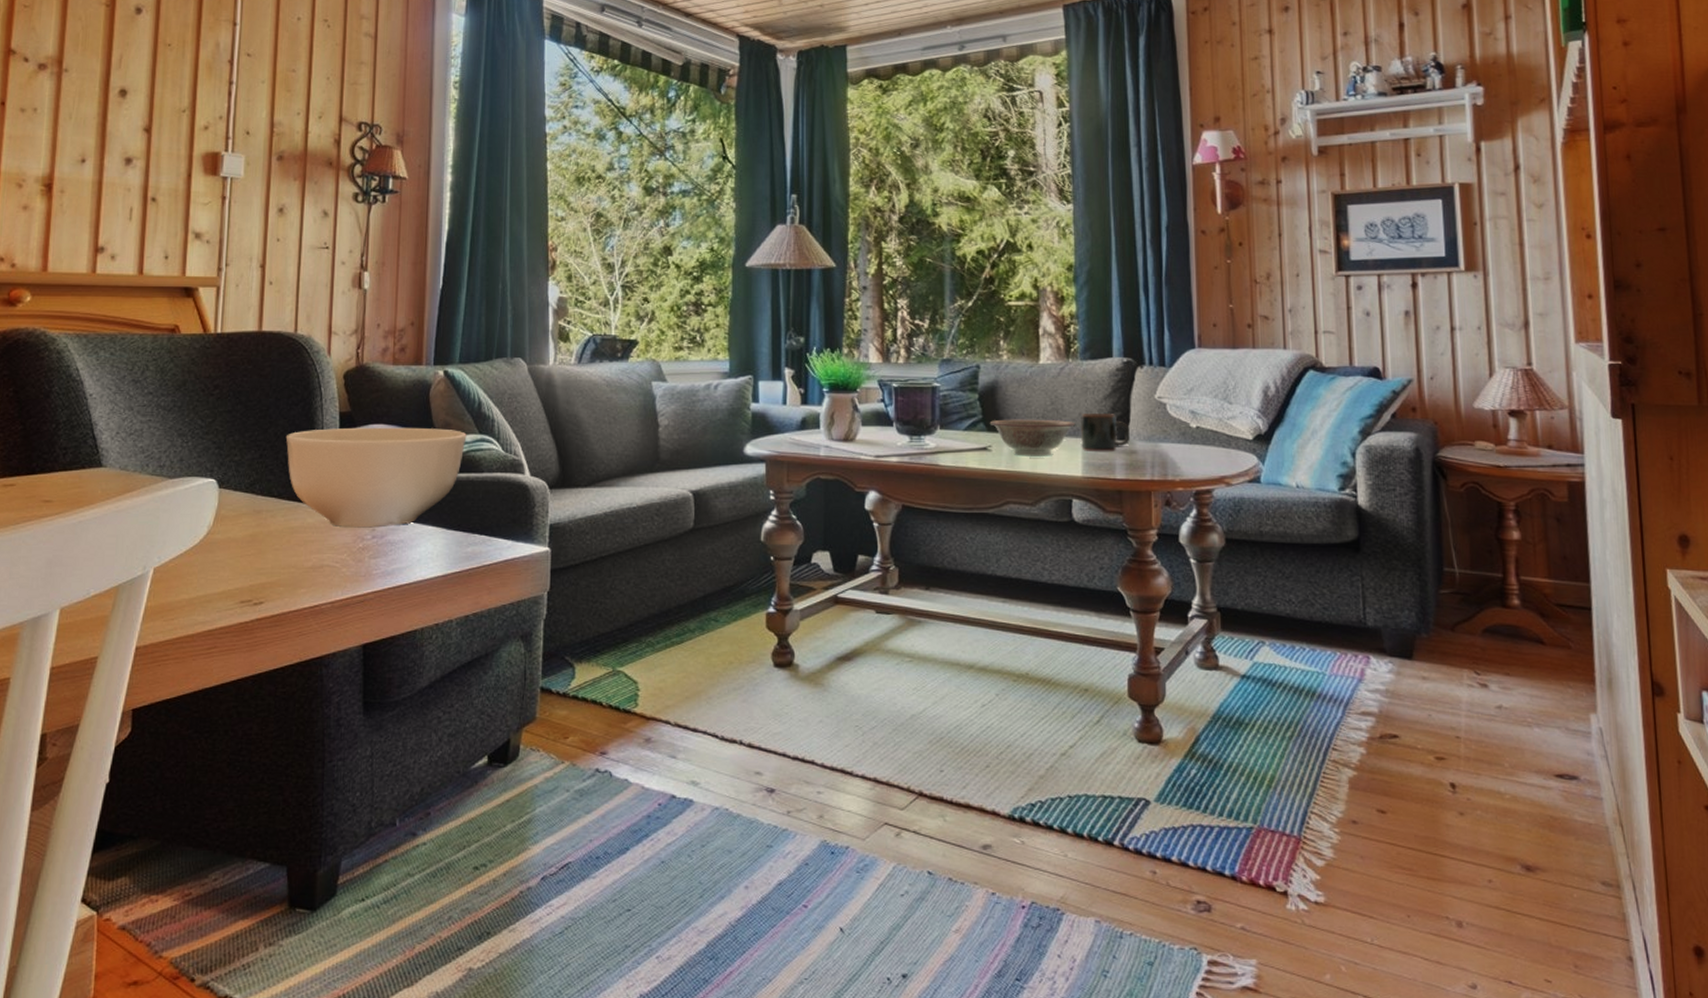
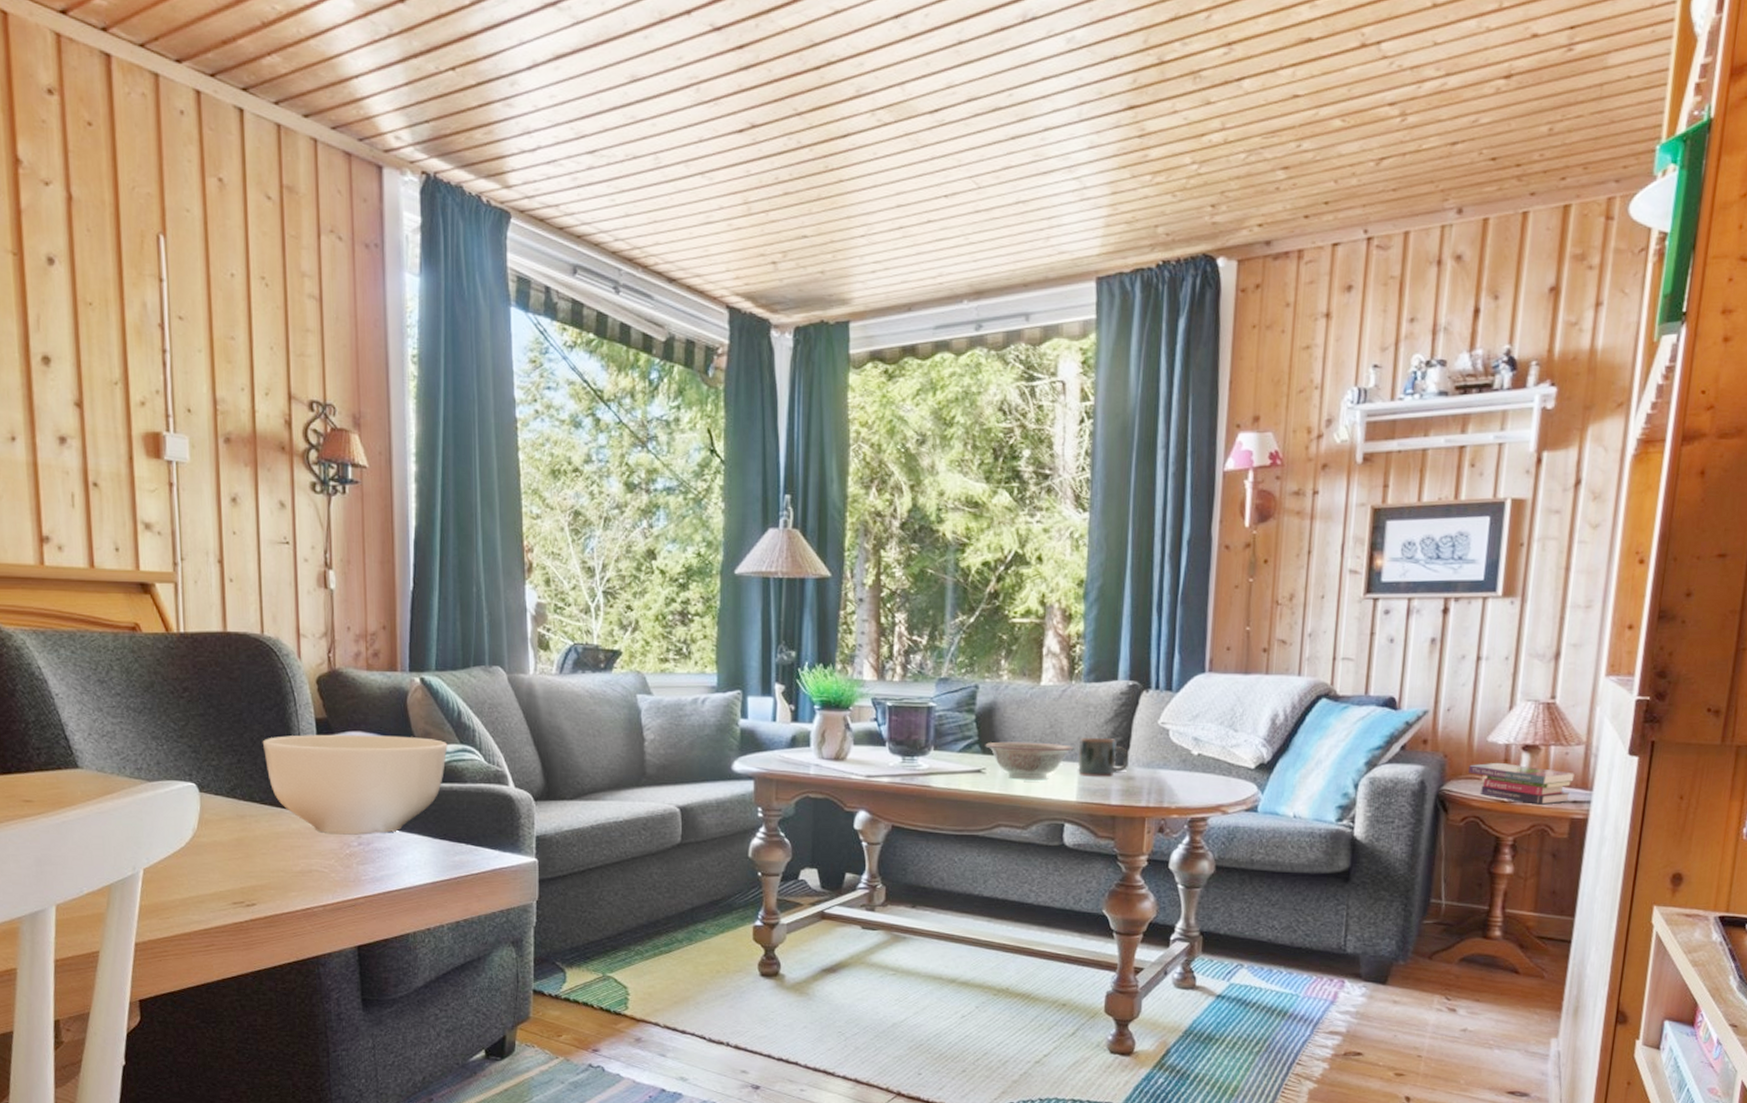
books: none [1459,428,1564,469] -> present [1467,762,1575,805]

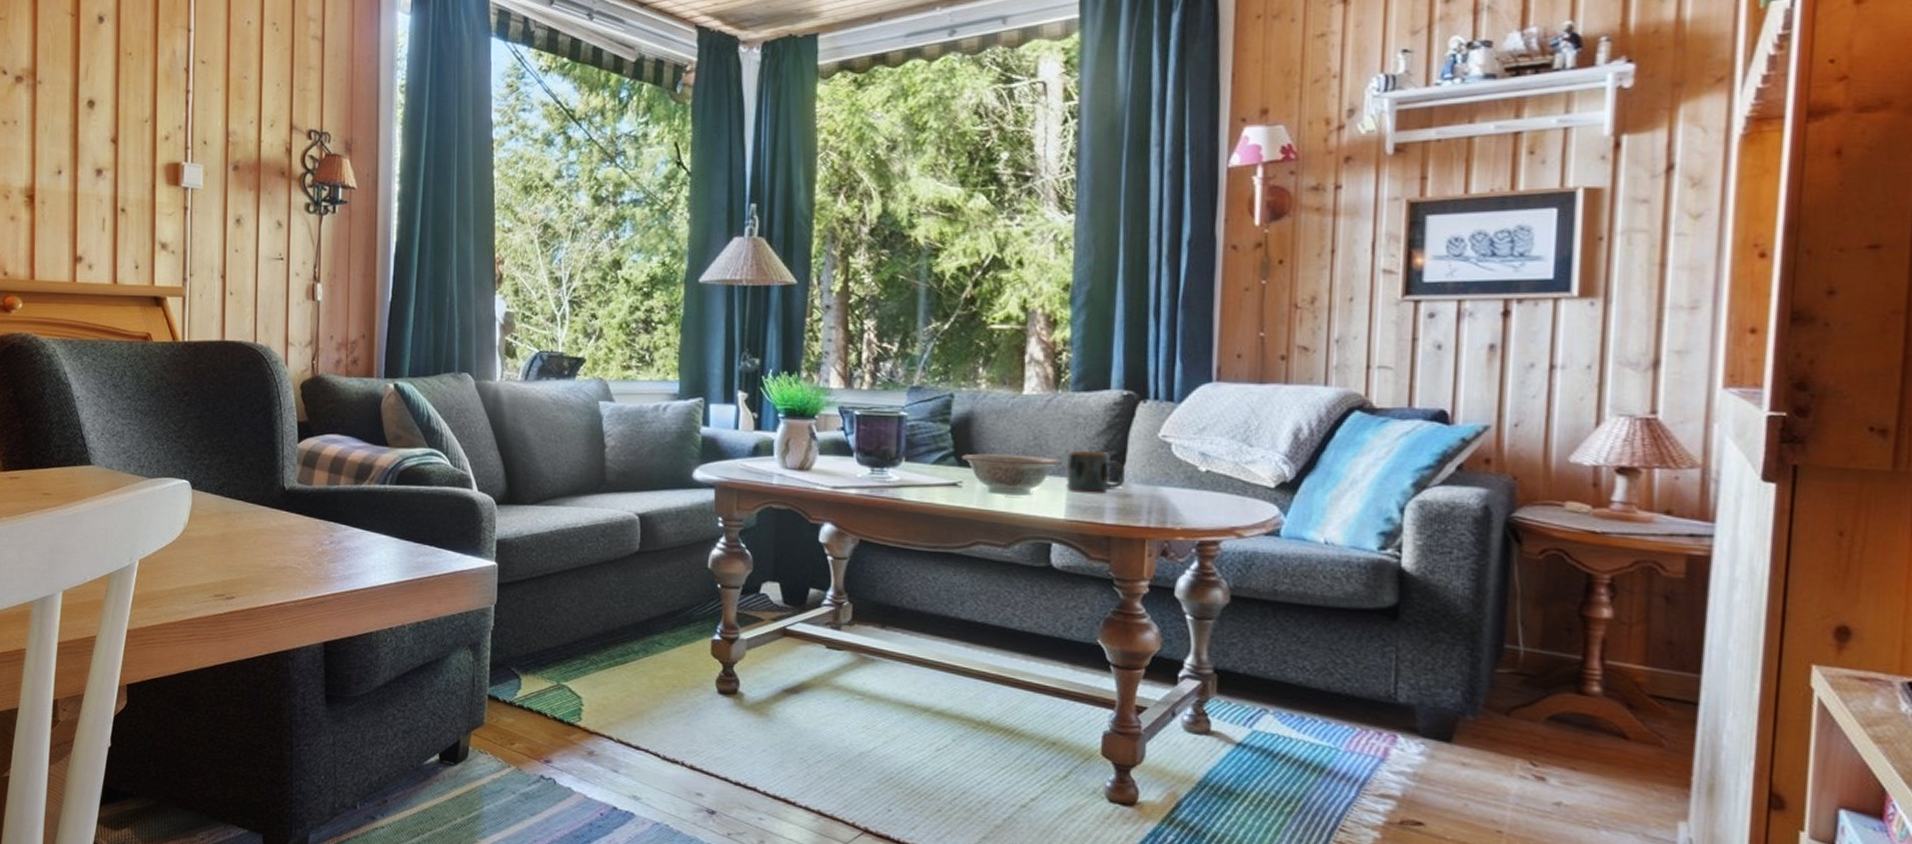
bowl: present [262,734,448,835] -> none [249,436,417,534]
books: present [1467,762,1575,805] -> none [1545,486,1689,538]

